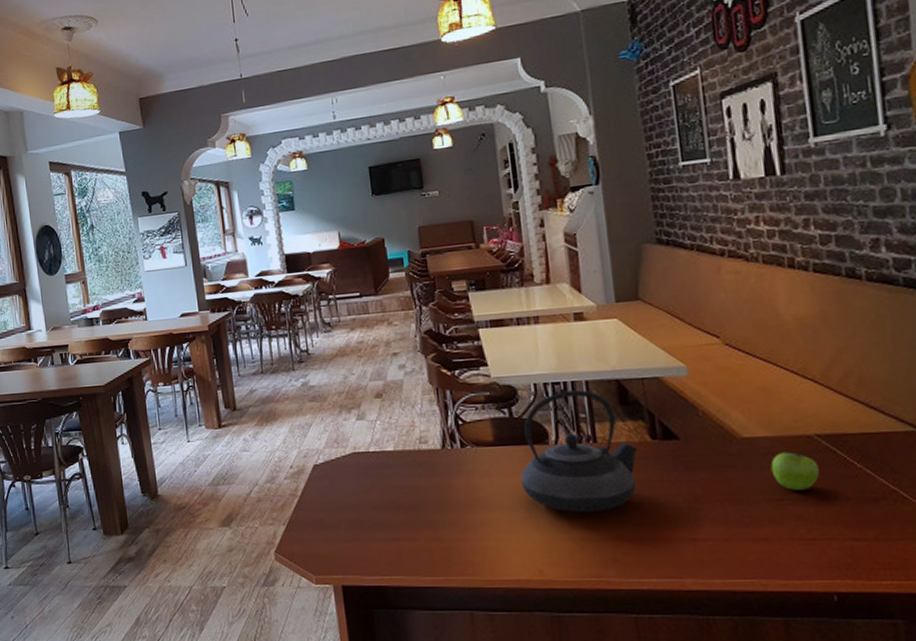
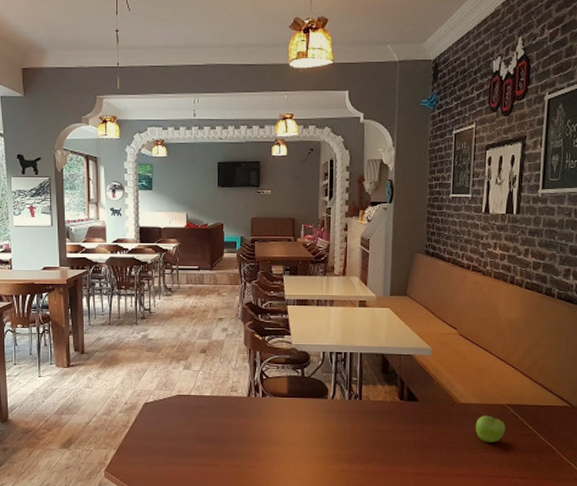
teapot: present [520,390,638,513] -> none [303,359,389,452]

